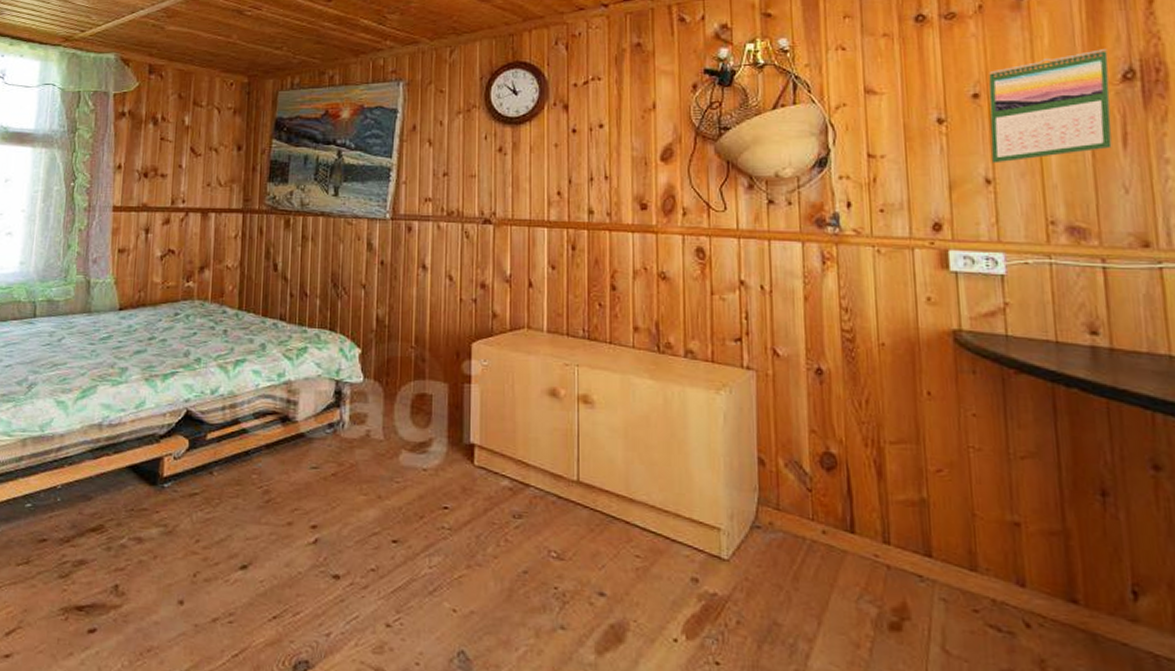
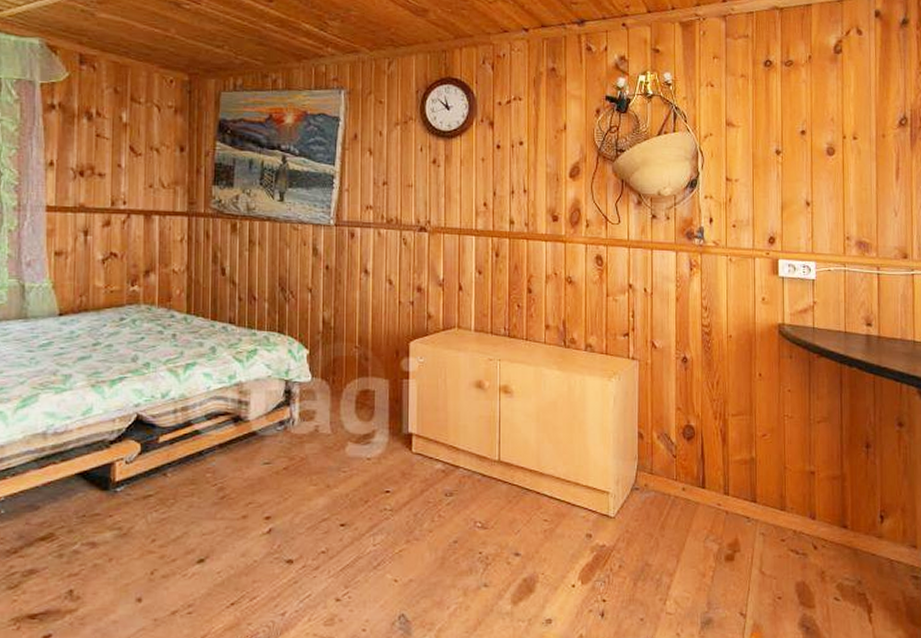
calendar: present [989,49,1112,164] -> none [811,99,891,189]

